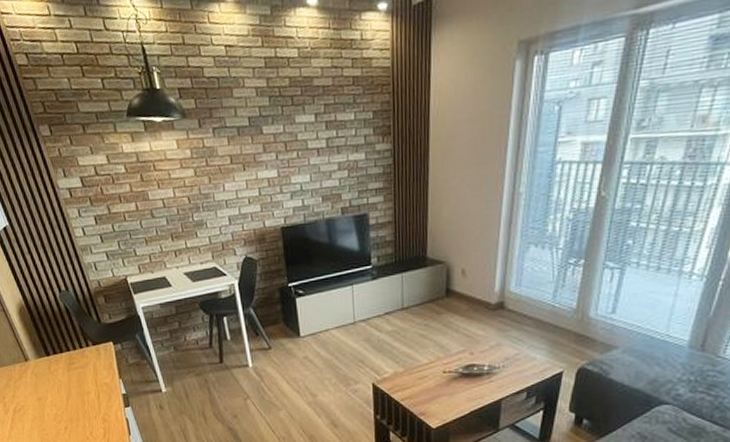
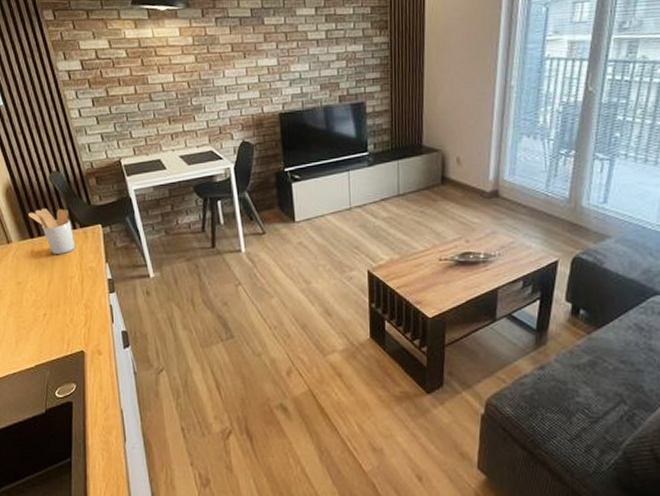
utensil holder: none [42,326,90,371] -> present [28,208,75,254]

